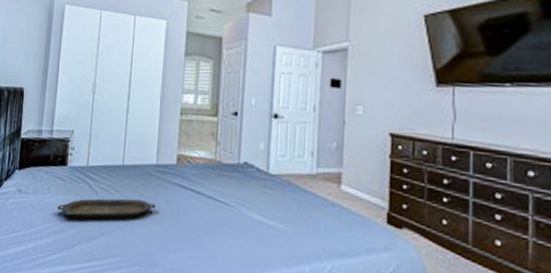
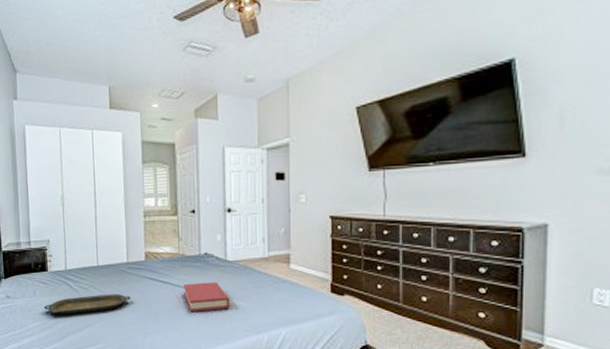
hardback book: none [215,196,269,232] -> present [183,282,231,313]

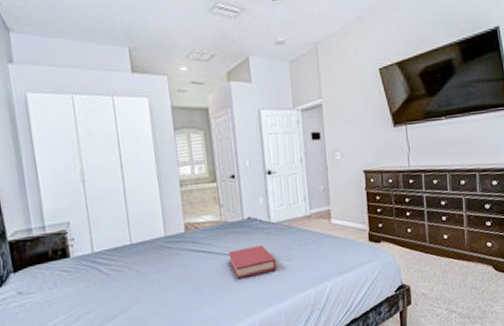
serving tray: present [43,294,131,315] -> none [68,271,173,304]

